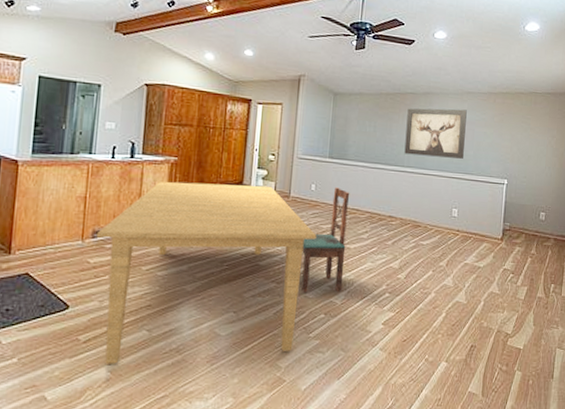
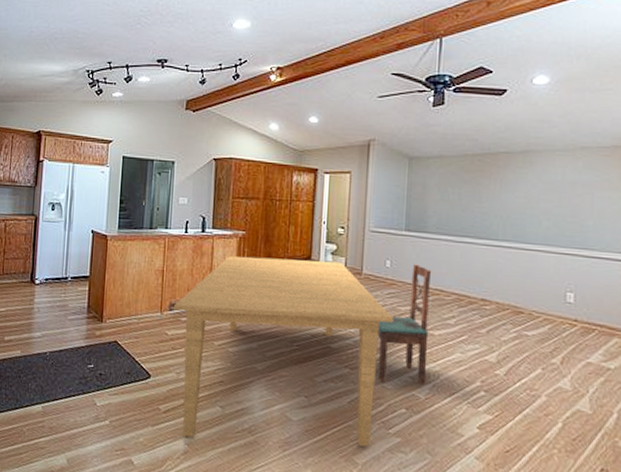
wall art: present [404,108,467,159] -> none [498,168,582,230]

